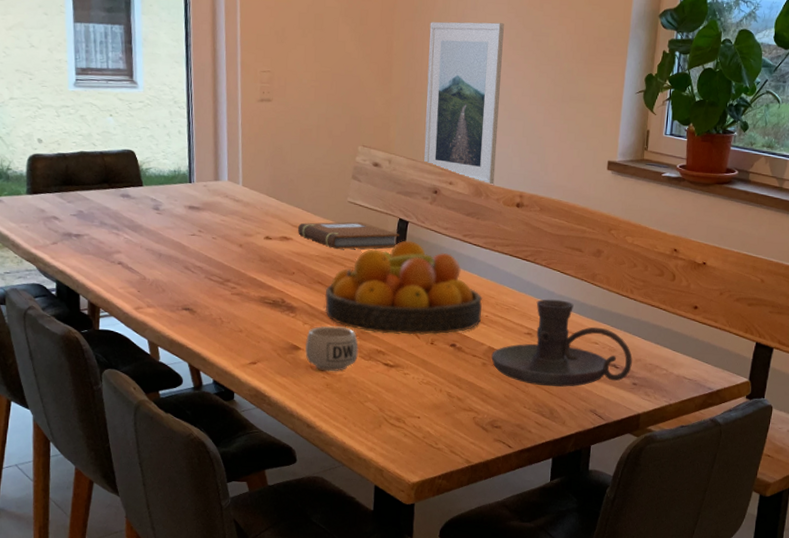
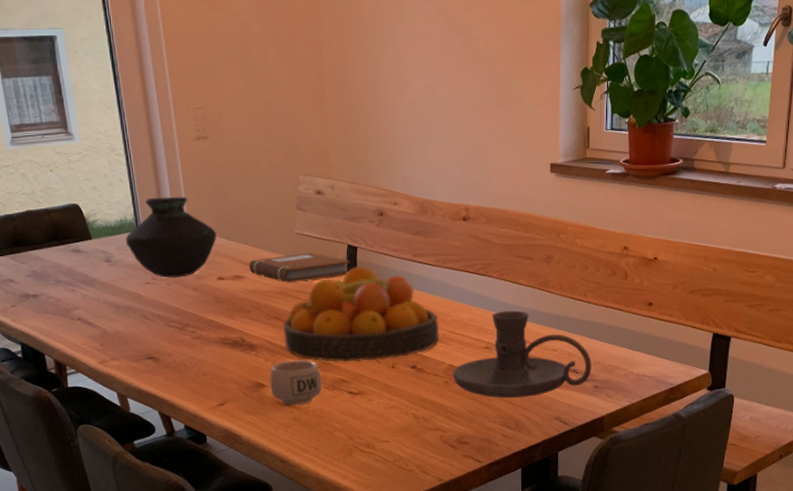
vase: none [176,152,269,233] -> present [125,196,217,278]
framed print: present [424,21,504,186] -> none [357,31,439,202]

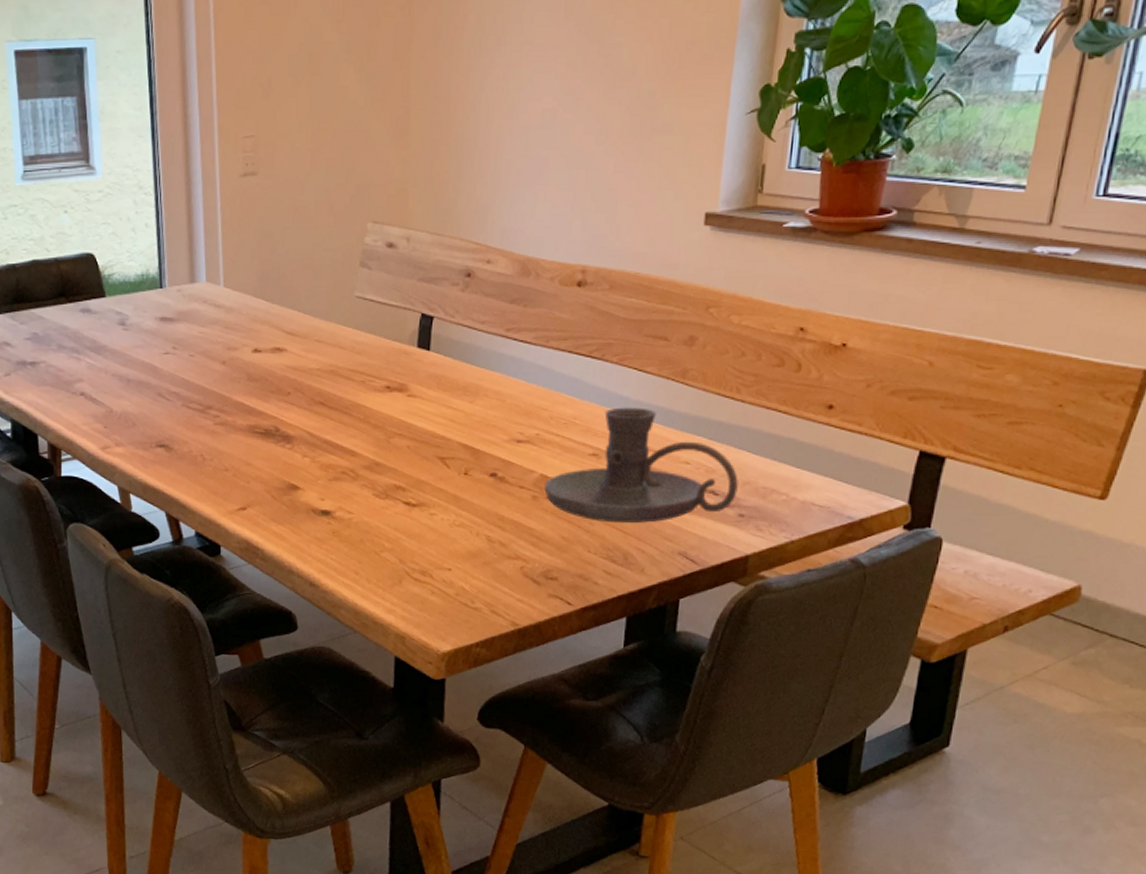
vase: present [125,196,217,278] -> none [145,246,256,348]
notebook: present [249,253,350,283] -> none [293,322,422,360]
mug: present [269,360,322,406] -> none [305,457,372,516]
fruit bowl: present [282,266,440,363] -> none [328,341,533,465]

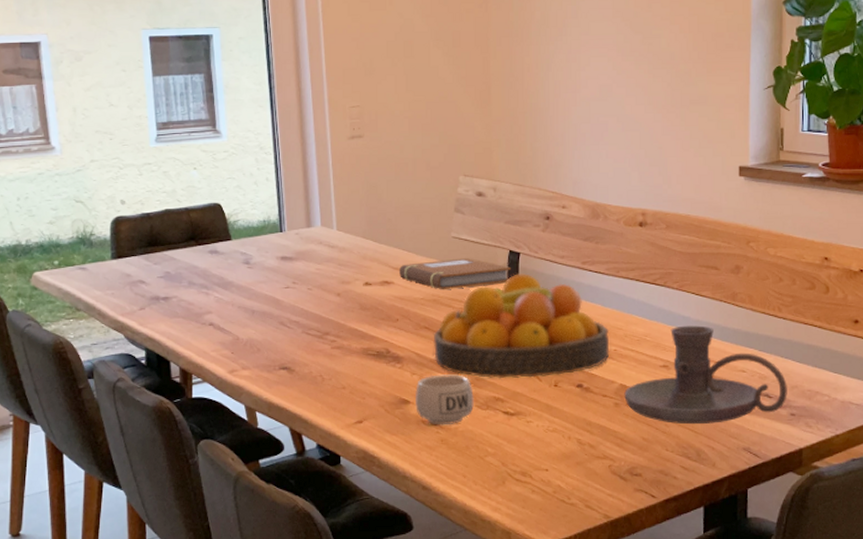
notebook: none [293,322,422,360] -> present [400,258,511,290]
mug: none [305,457,372,516] -> present [414,374,474,425]
fruit bowl: none [328,341,533,465] -> present [433,273,610,379]

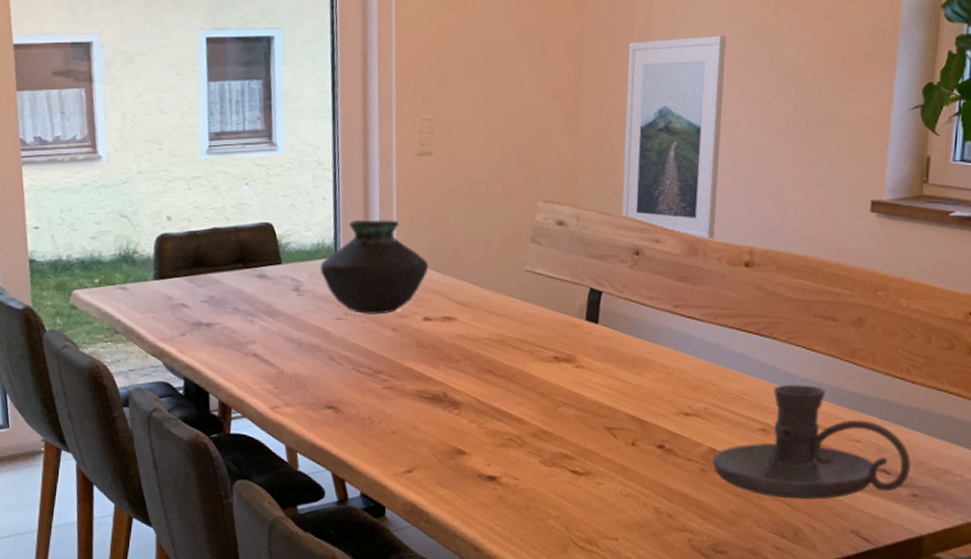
vase: none [267,196,365,282] -> present [320,219,428,315]
notebook: present [400,258,511,290] -> none [463,295,590,330]
mug: present [414,374,474,425] -> none [471,424,538,481]
fruit bowl: present [433,273,610,379] -> none [496,315,701,434]
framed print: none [528,29,613,206] -> present [621,35,726,241]

